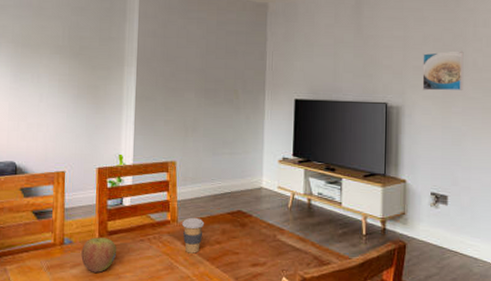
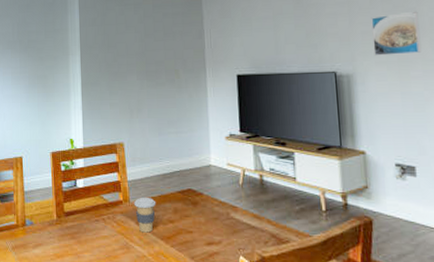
apple: present [81,237,117,273] -> none [42,218,75,252]

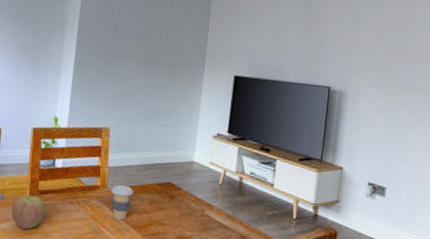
apple: none [42,218,75,252] -> present [11,195,47,230]
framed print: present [371,11,422,56] -> none [369,38,417,80]

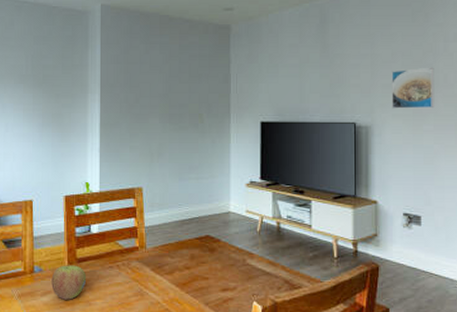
coffee cup: present [110,185,134,221] -> none [150,244,173,279]
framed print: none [369,38,417,80] -> present [391,67,435,109]

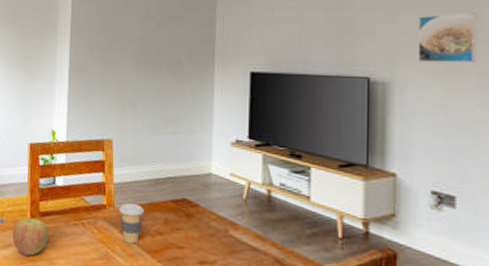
coffee cup: none [150,244,173,279] -> present [118,203,145,244]

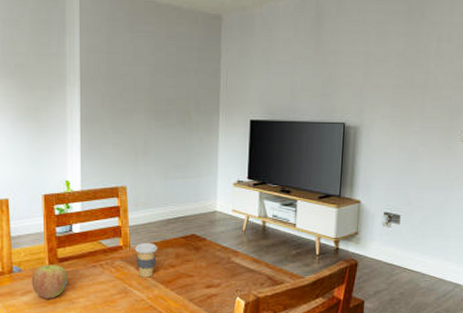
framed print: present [418,12,477,64] -> none [381,67,426,110]

